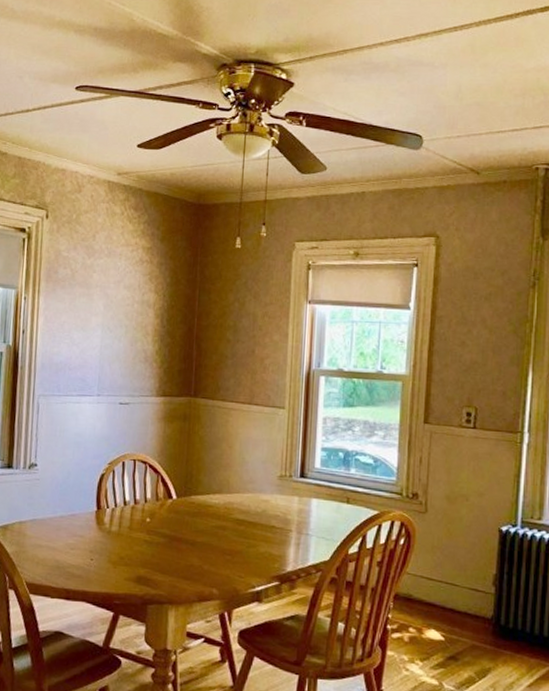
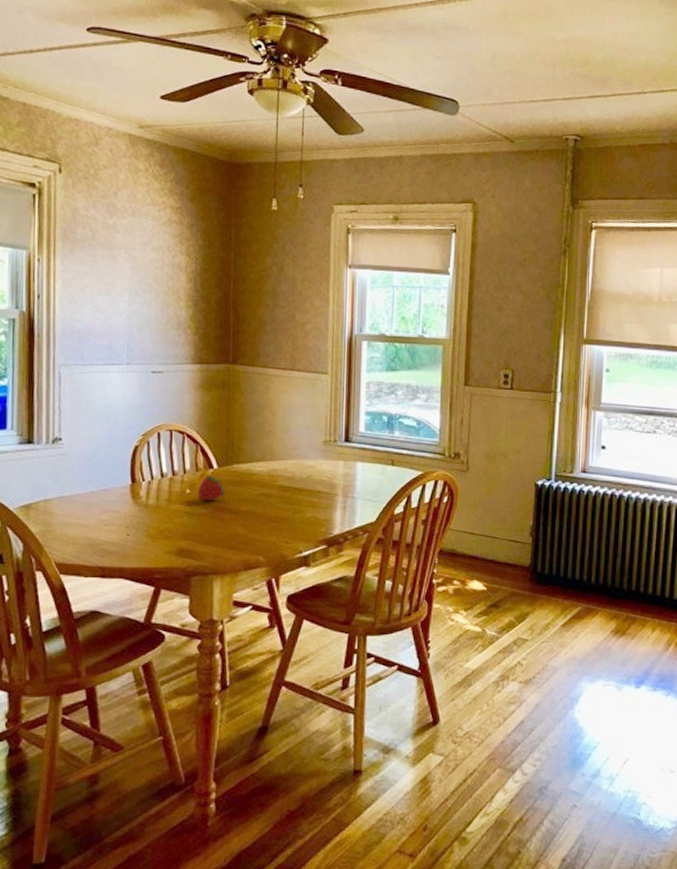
fruit: none [156,505,182,531] -> present [197,476,224,502]

